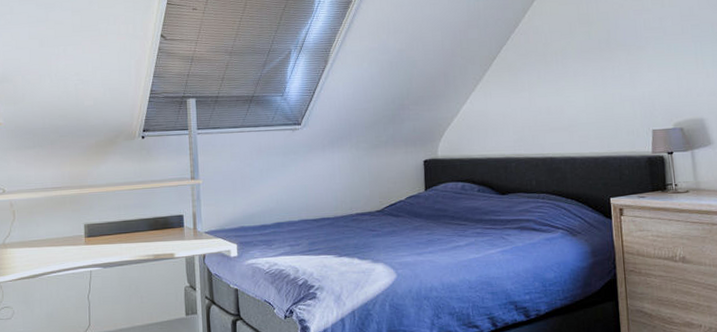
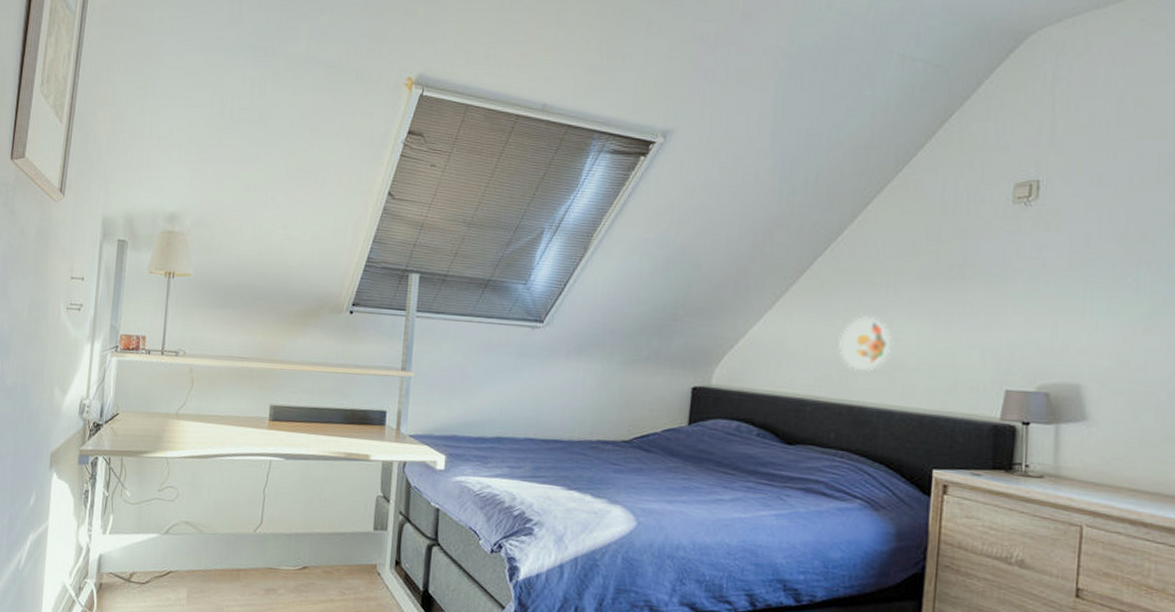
decorative plate: none [528,87,567,131] -> present [839,316,892,372]

